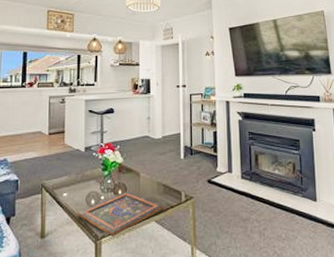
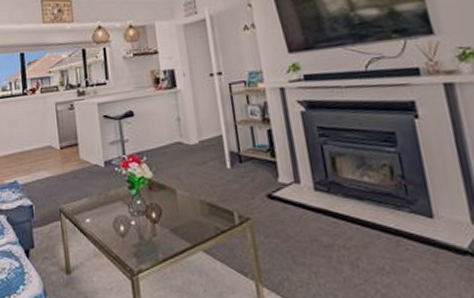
painted panel: present [77,191,164,237] -> none [105,213,213,272]

